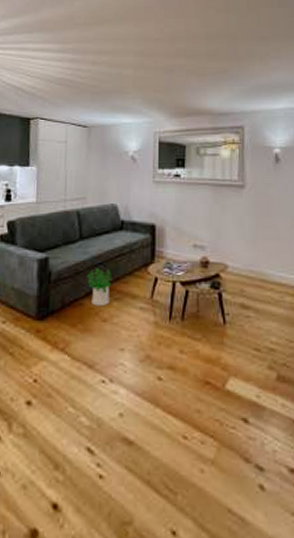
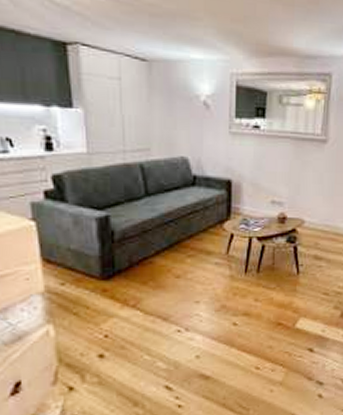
potted plant: present [87,267,113,307] -> none [156,225,185,264]

